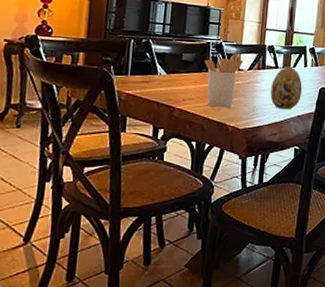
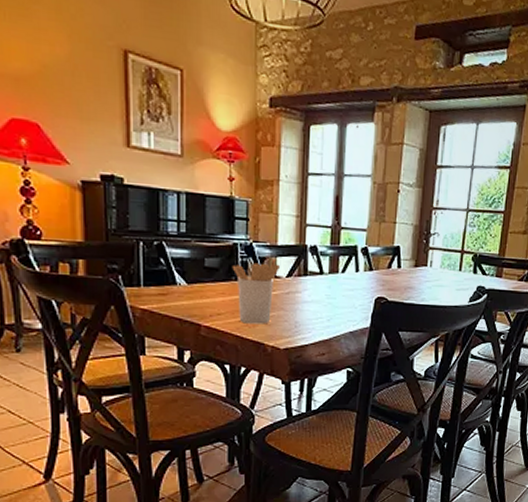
decorative egg: present [270,66,302,110] -> none [316,271,354,325]

